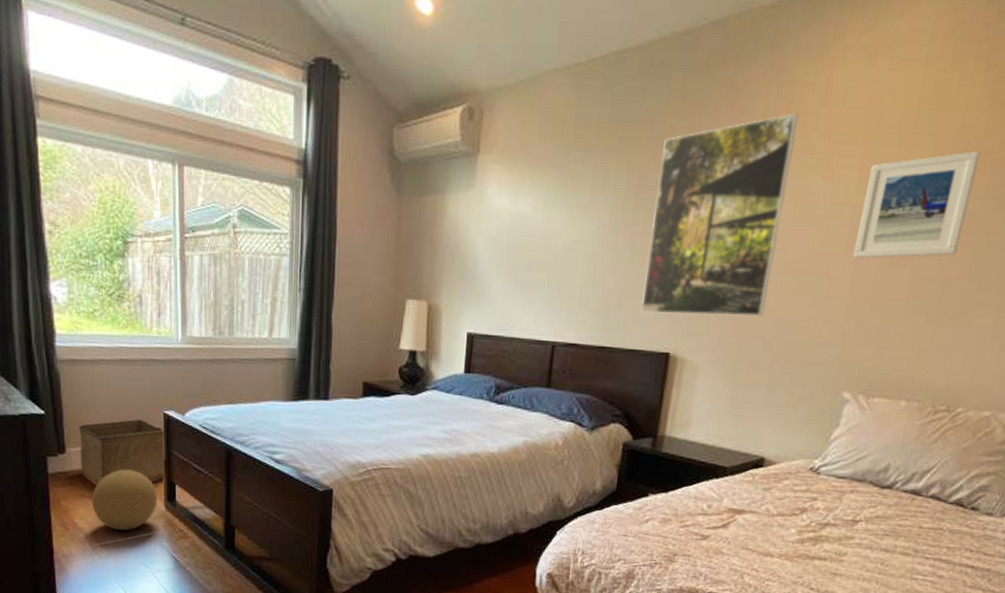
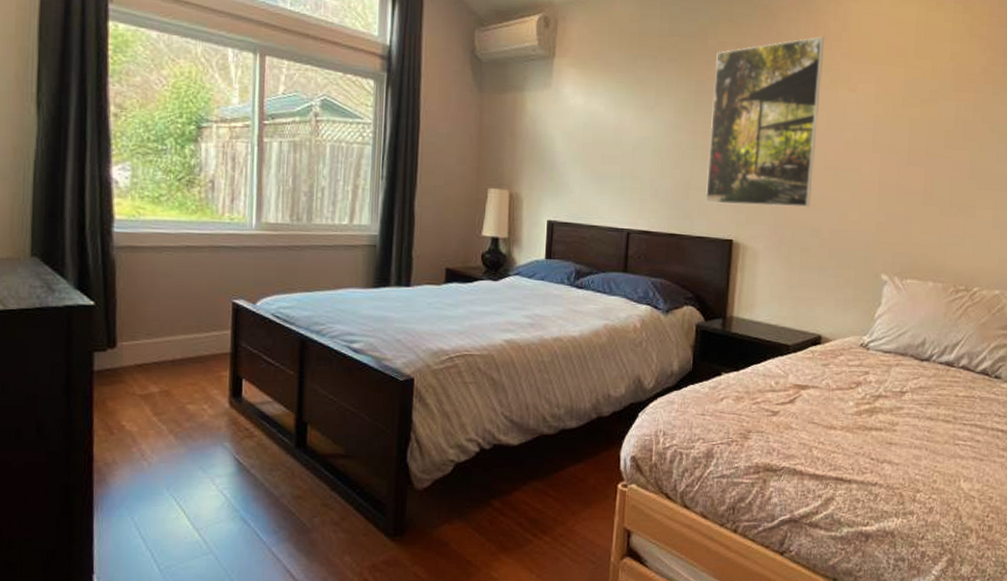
storage bin: present [78,419,166,485] -> none [133,308,234,382]
decorative ball: present [92,469,157,531] -> none [144,363,221,432]
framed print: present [853,150,981,259] -> none [878,73,967,159]

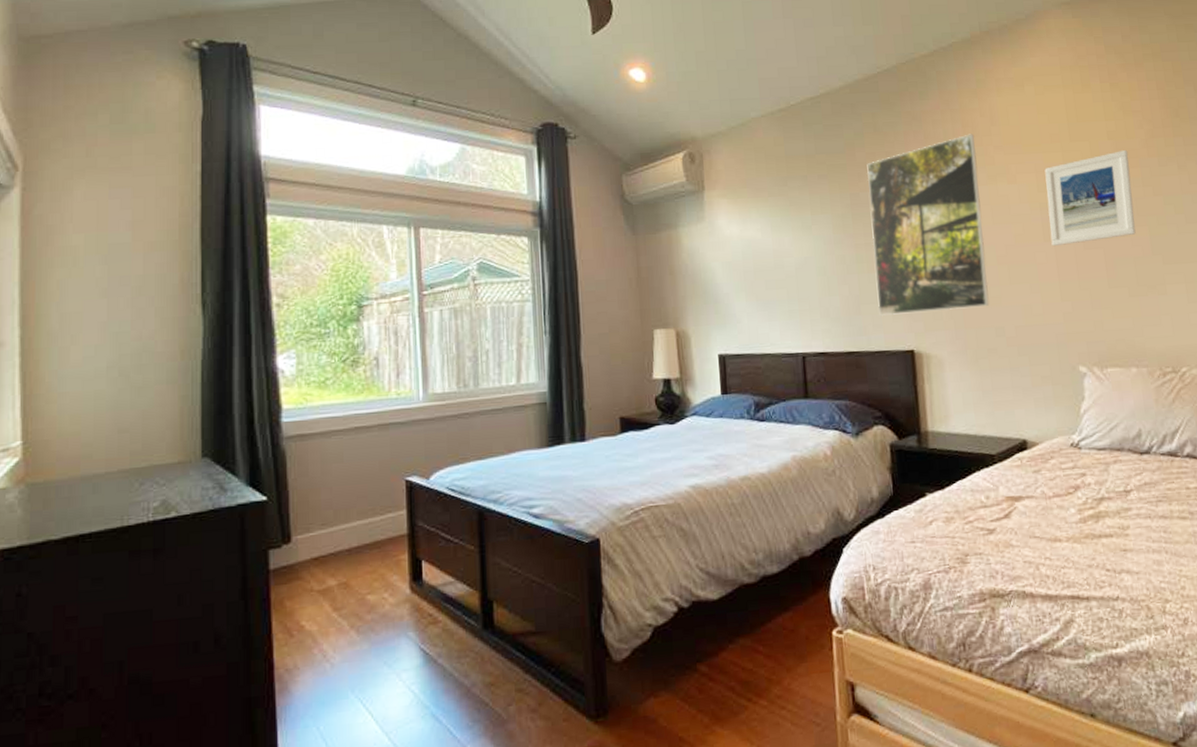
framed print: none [878,73,967,159] -> present [1044,149,1136,247]

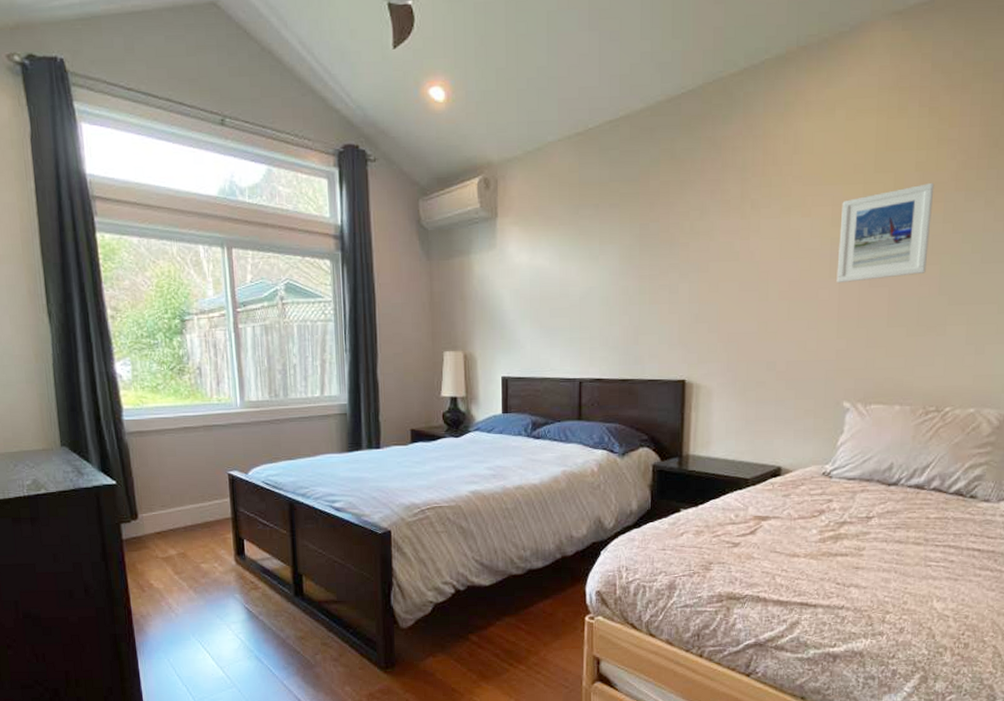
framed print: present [867,134,989,317] -> none [656,162,774,347]

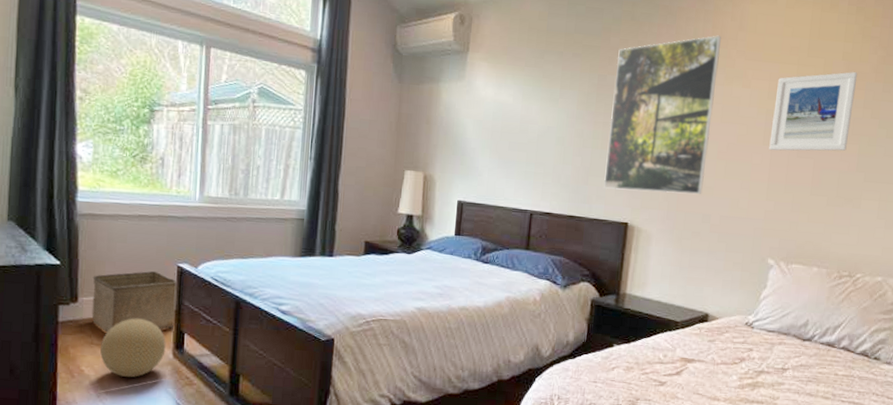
storage bin: none [148,481,233,546] -> present [91,270,178,333]
decorative ball: none [165,529,228,588] -> present [100,318,166,378]
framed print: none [656,162,774,347] -> present [604,35,721,195]

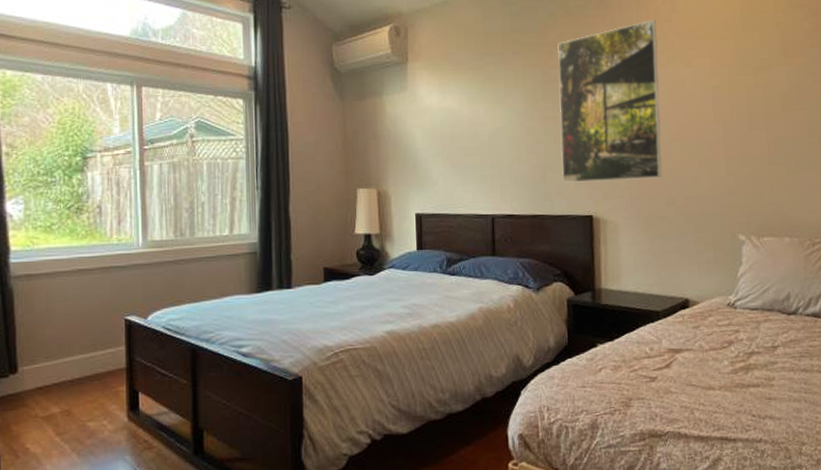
storage bin: present [91,270,178,333] -> none [32,327,128,403]
decorative ball: present [100,318,166,378] -> none [46,382,119,451]
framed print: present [769,71,858,151] -> none [718,40,796,126]

